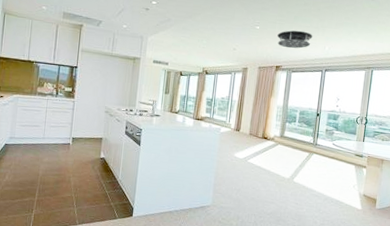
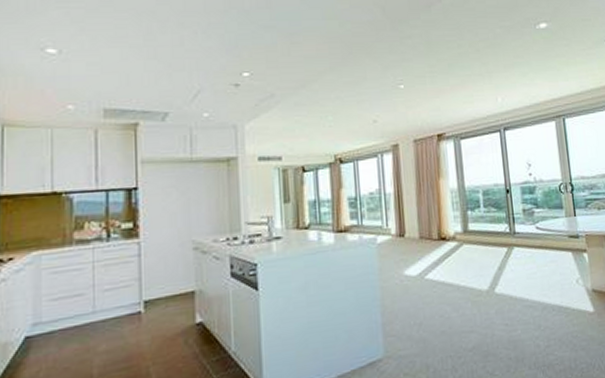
ceiling light fixture: present [277,30,313,49] -> none [430,81,478,108]

